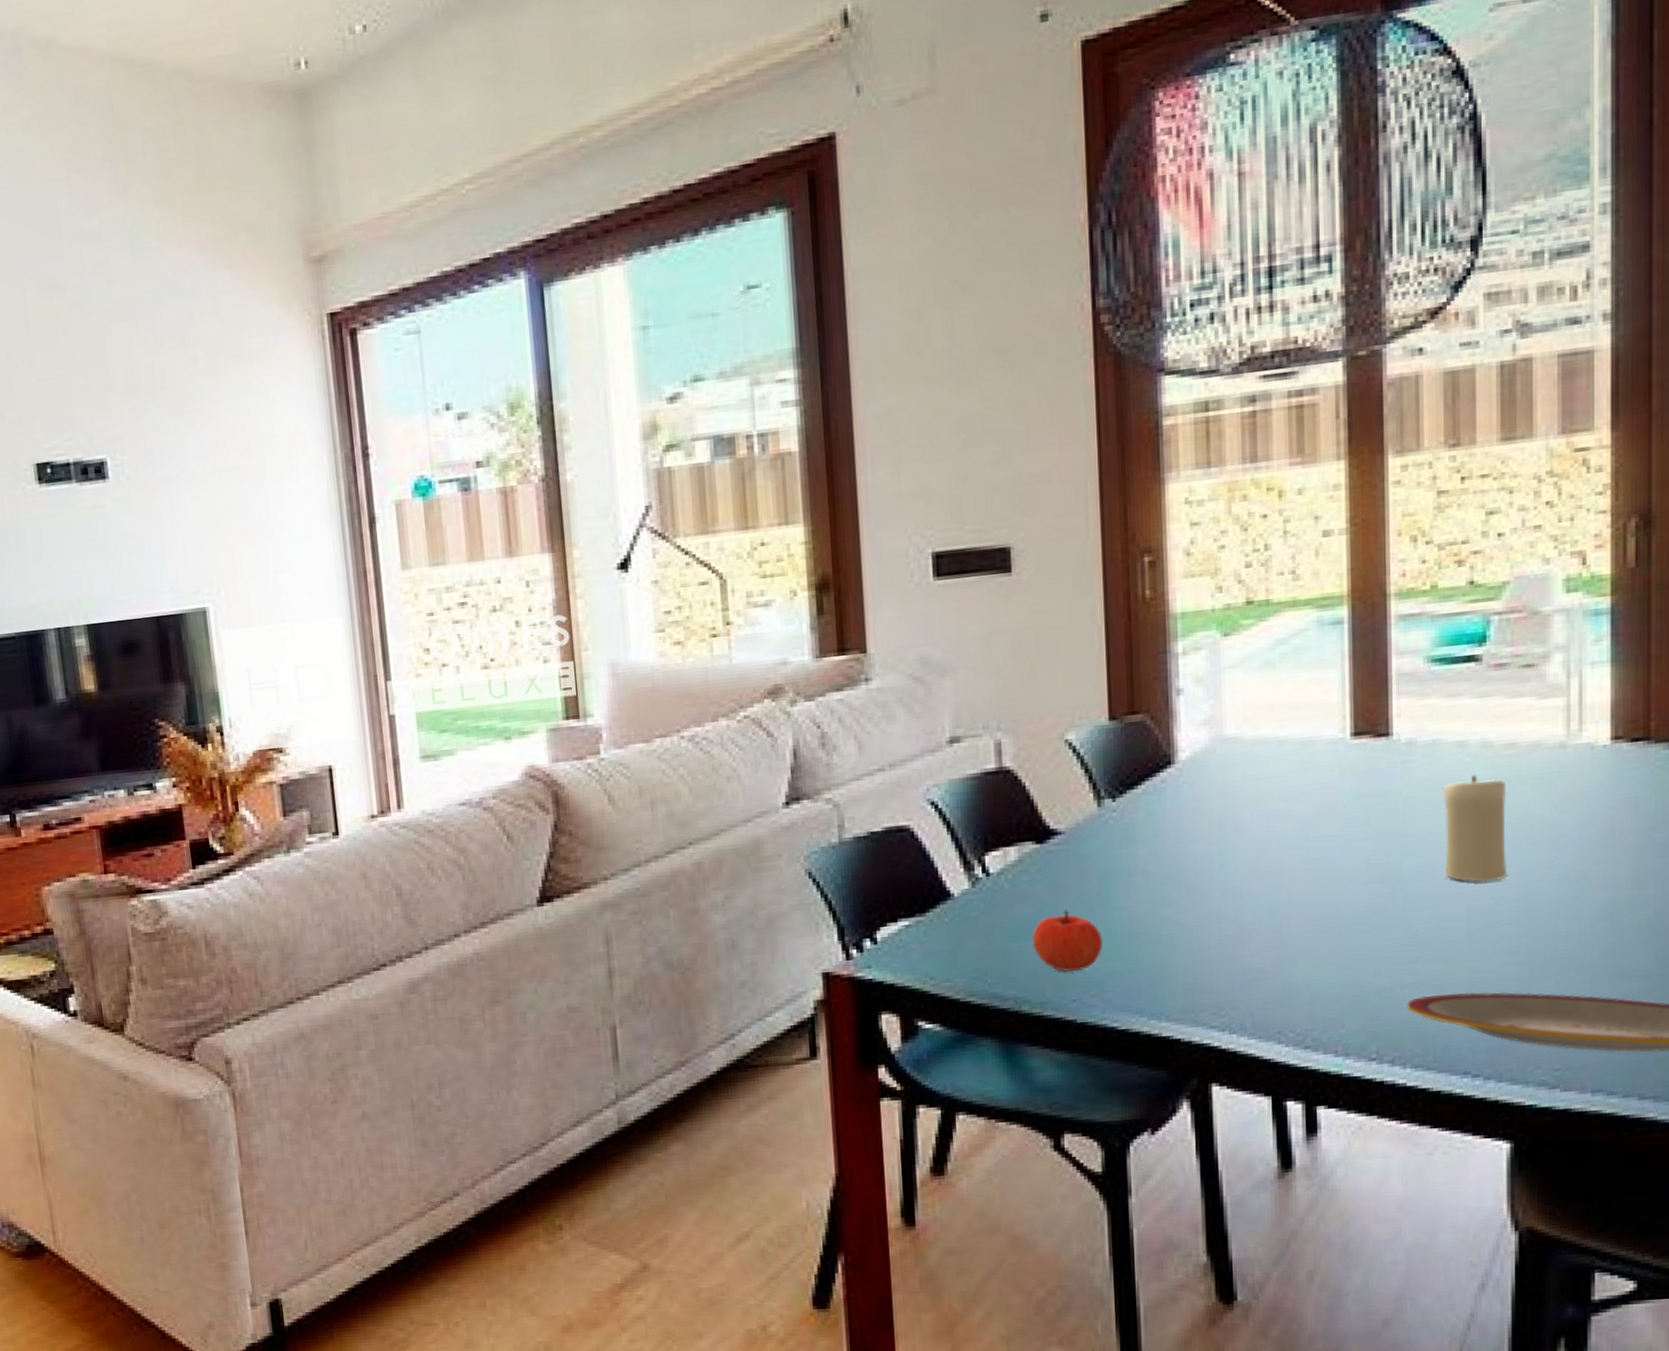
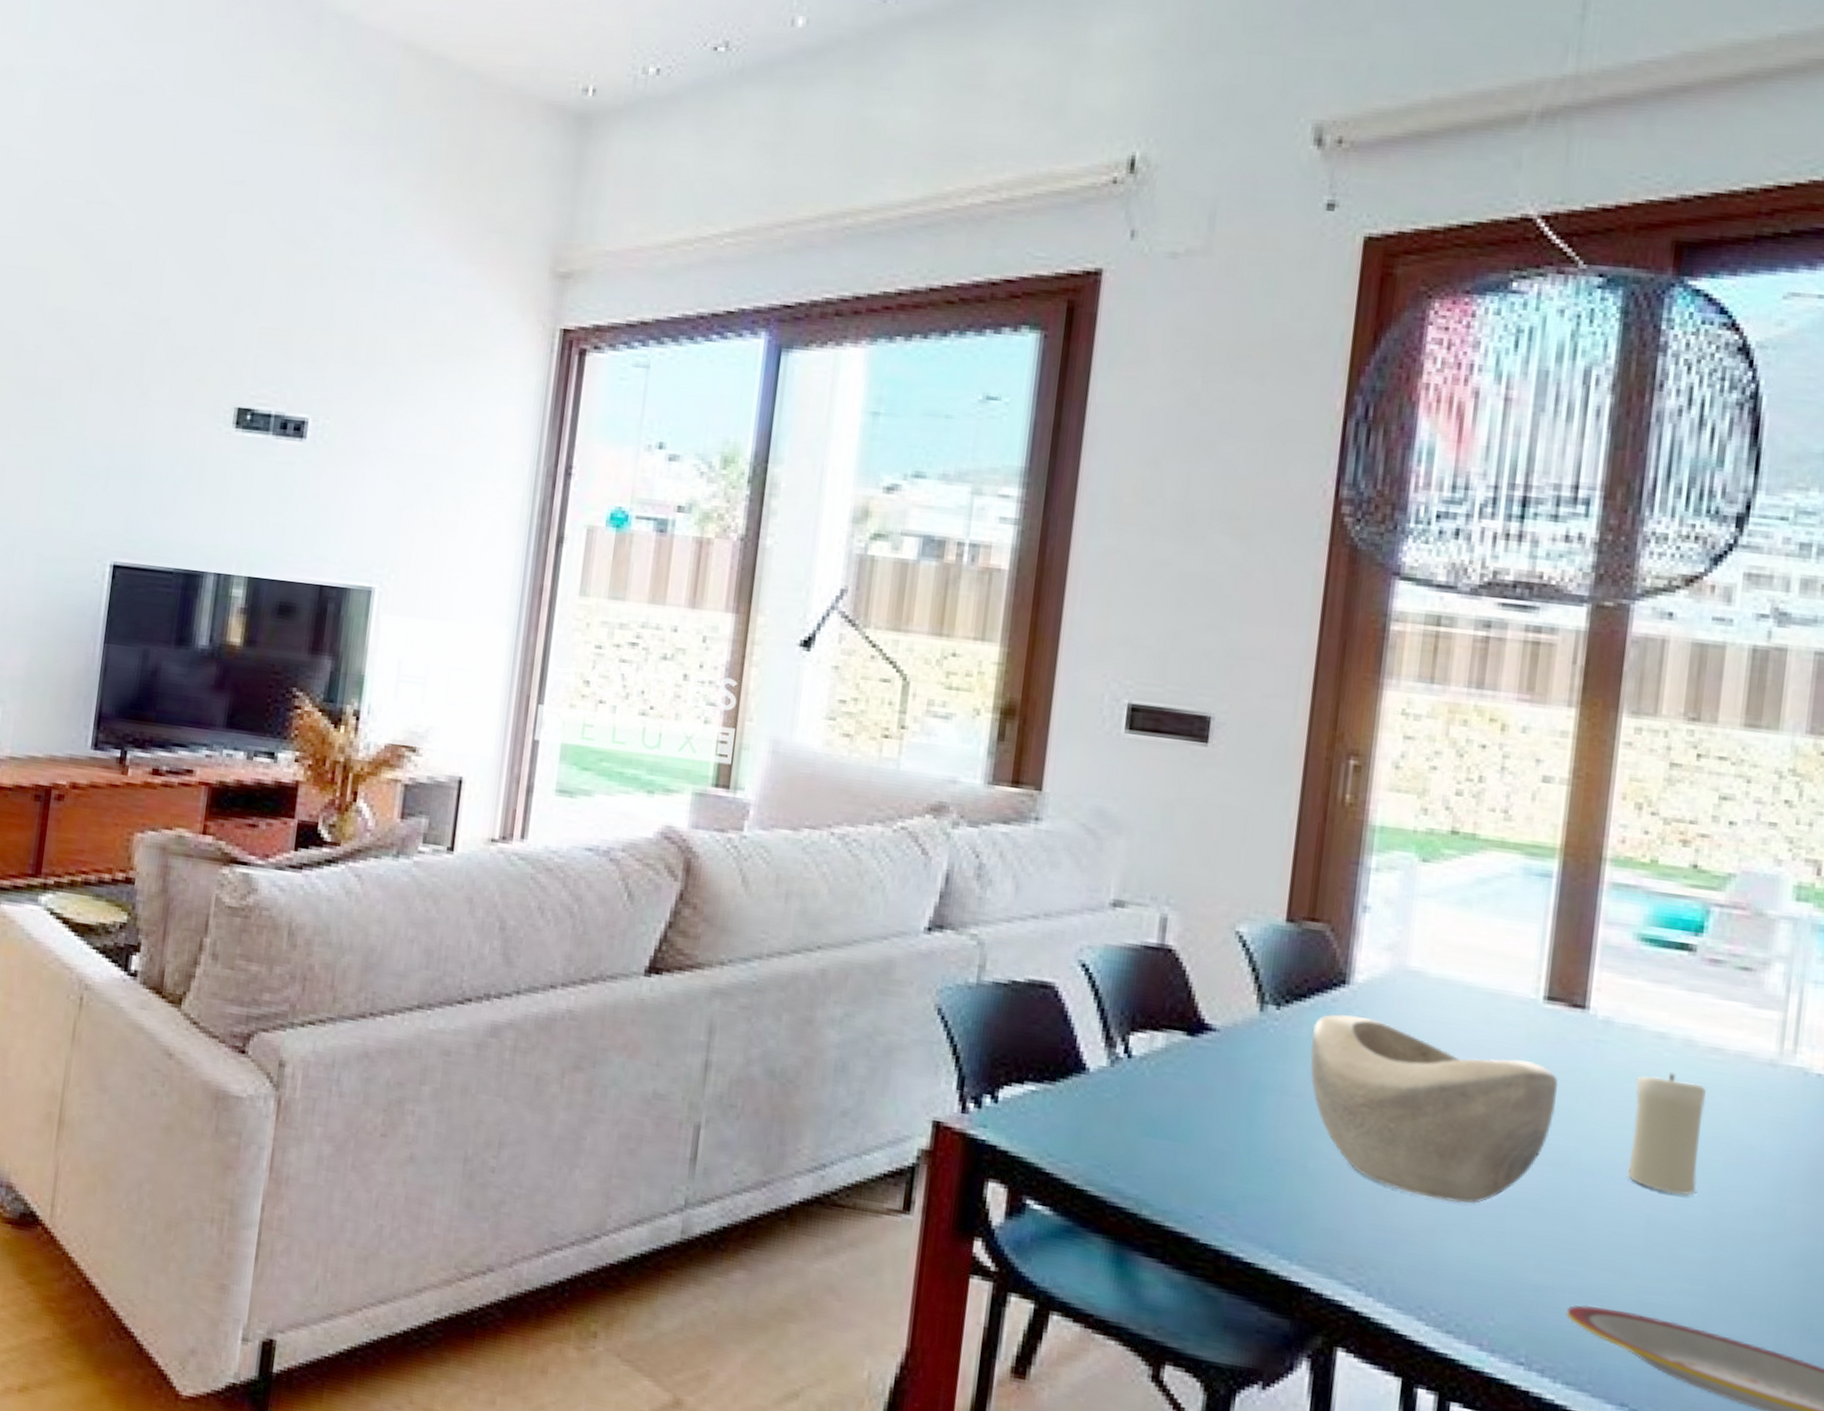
apple: present [1032,910,1103,972] -> none [1165,1114,1243,1186]
decorative bowl: none [1147,789,1375,937] -> present [1310,1014,1559,1204]

